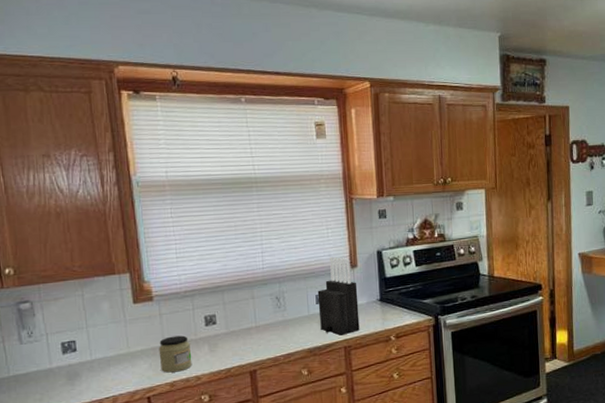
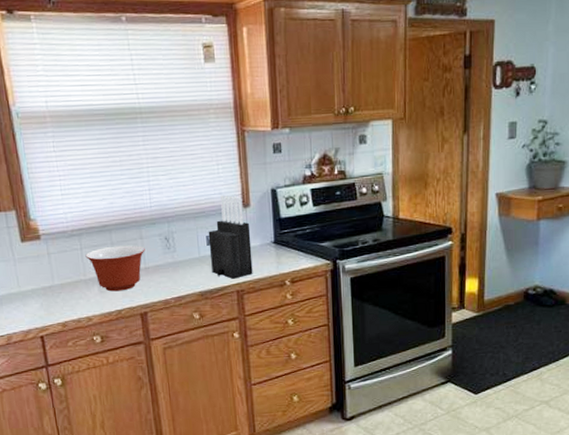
jar: present [158,335,192,373] -> none [49,275,83,313]
mixing bowl: none [197,304,256,351] -> present [85,245,145,292]

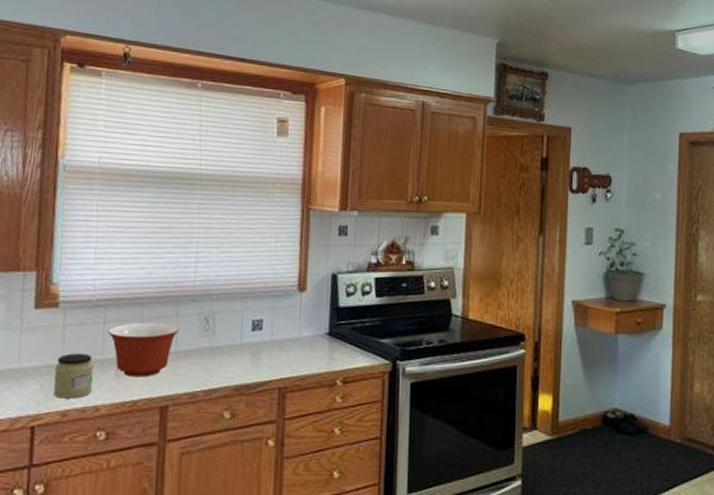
jar: none [49,275,83,313] -> present [53,353,94,399]
knife block: present [208,195,253,279] -> none [253,275,304,373]

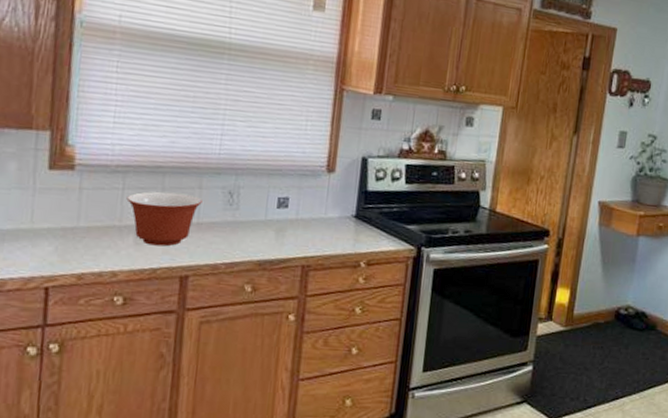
jar: present [53,353,94,399] -> none [68,217,111,263]

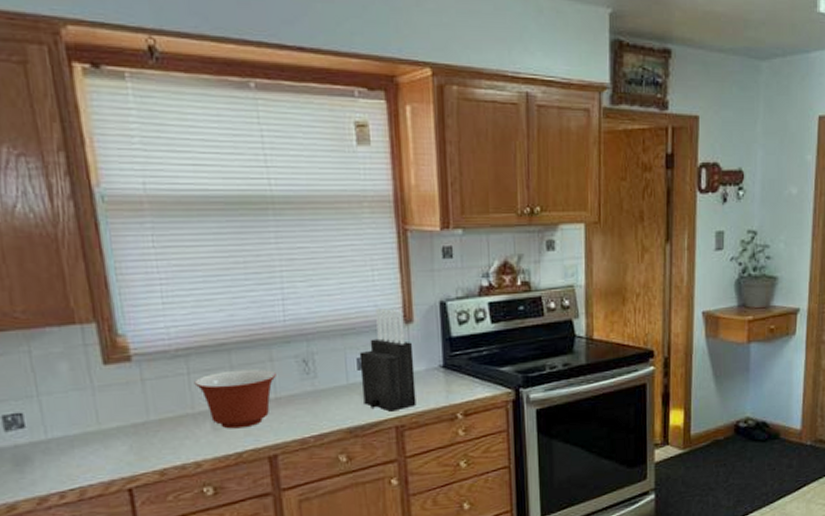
knife block: none [277,154,331,251] -> present [359,307,416,412]

